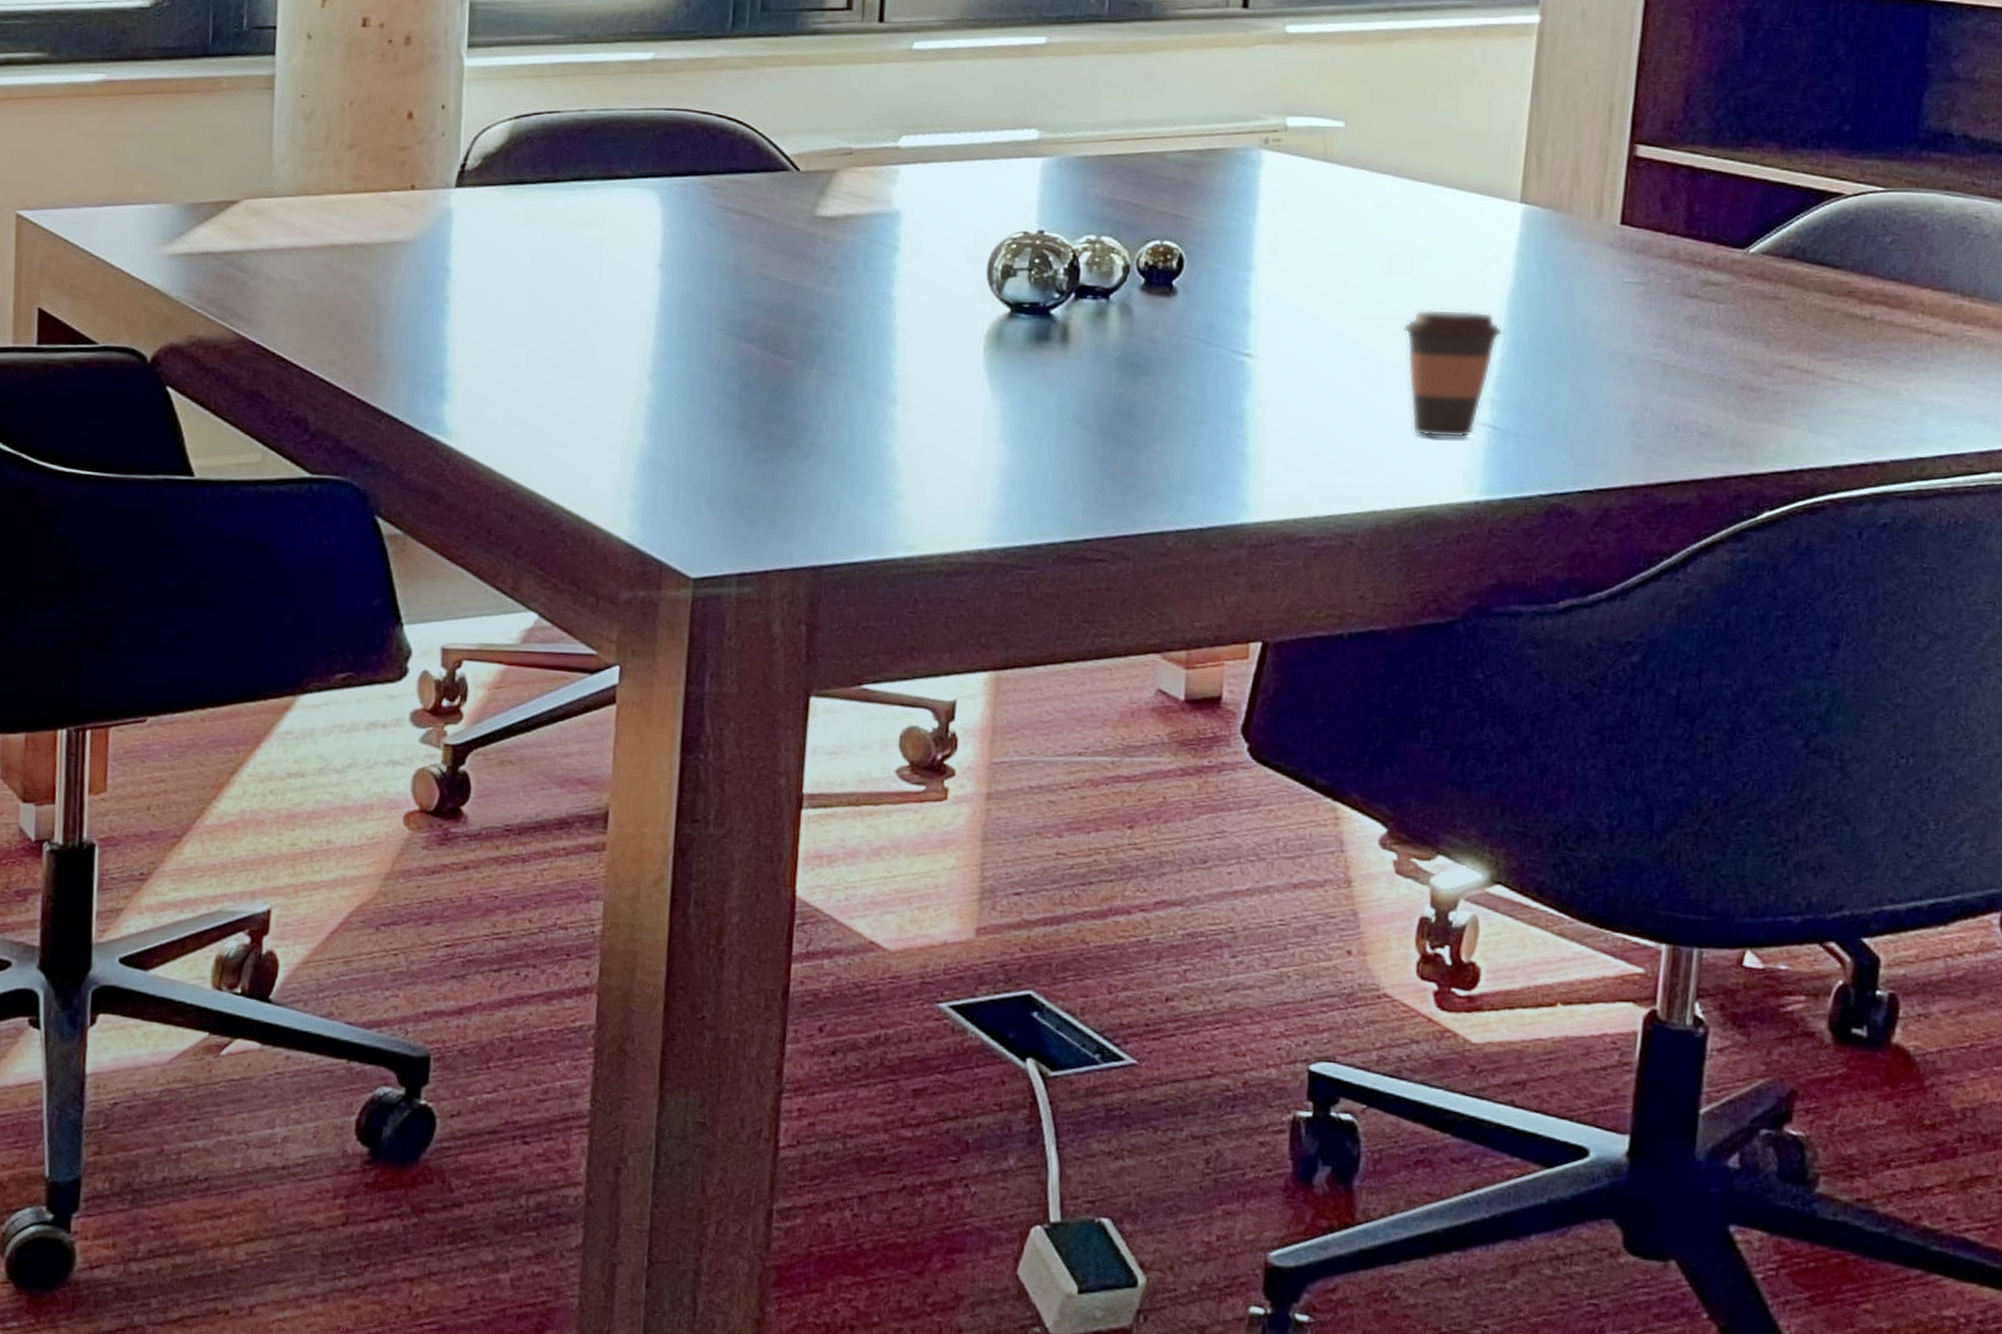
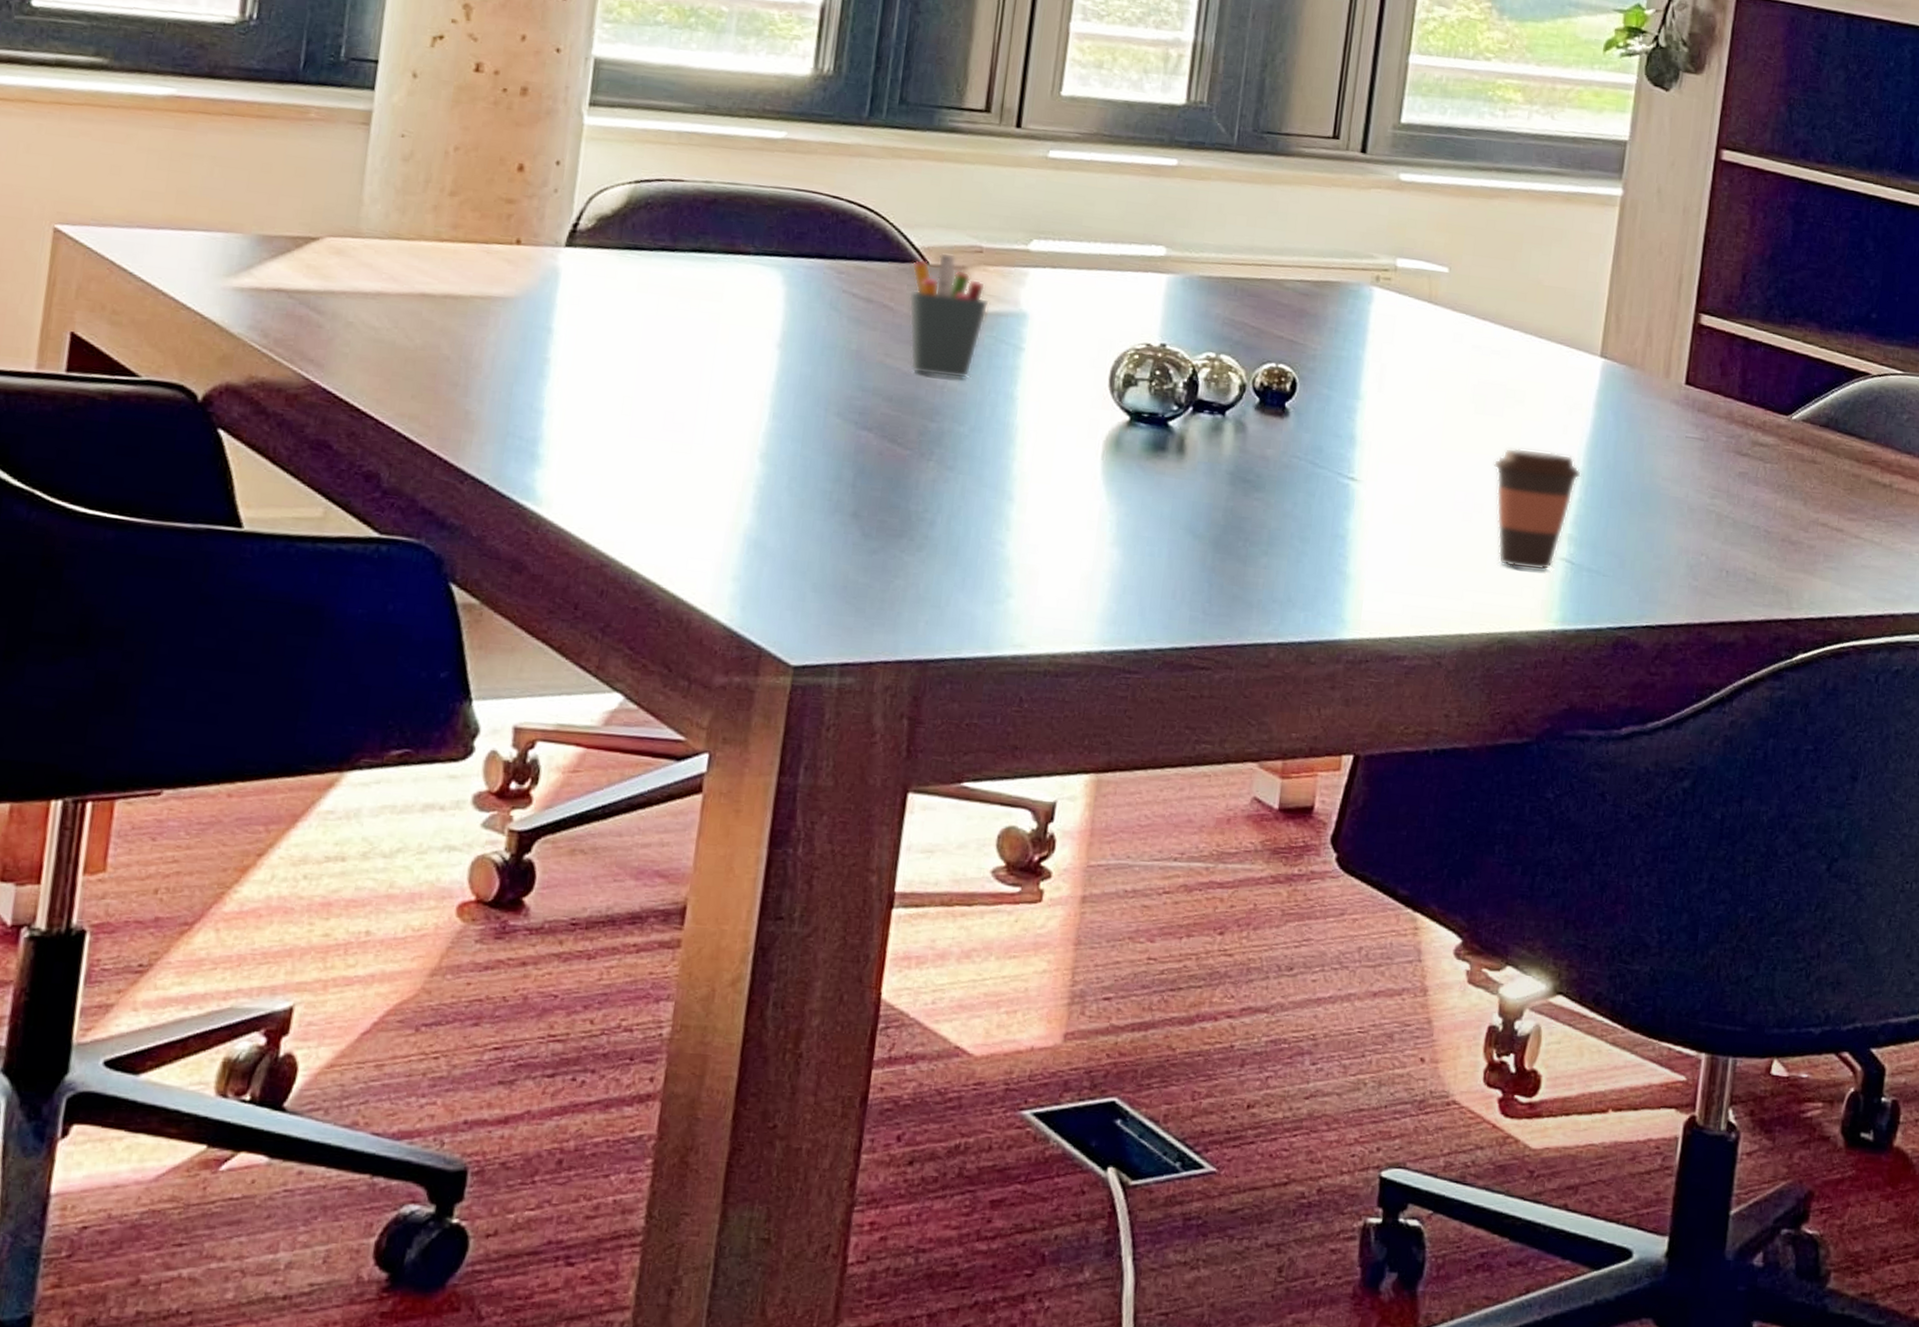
pen holder: none [781,157,862,284] -> present [908,252,989,379]

